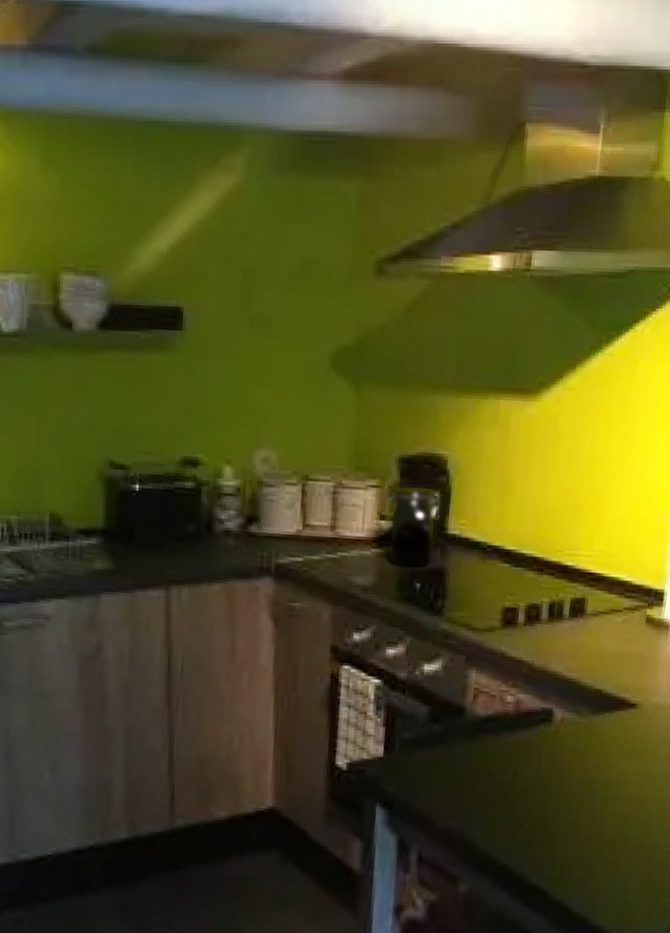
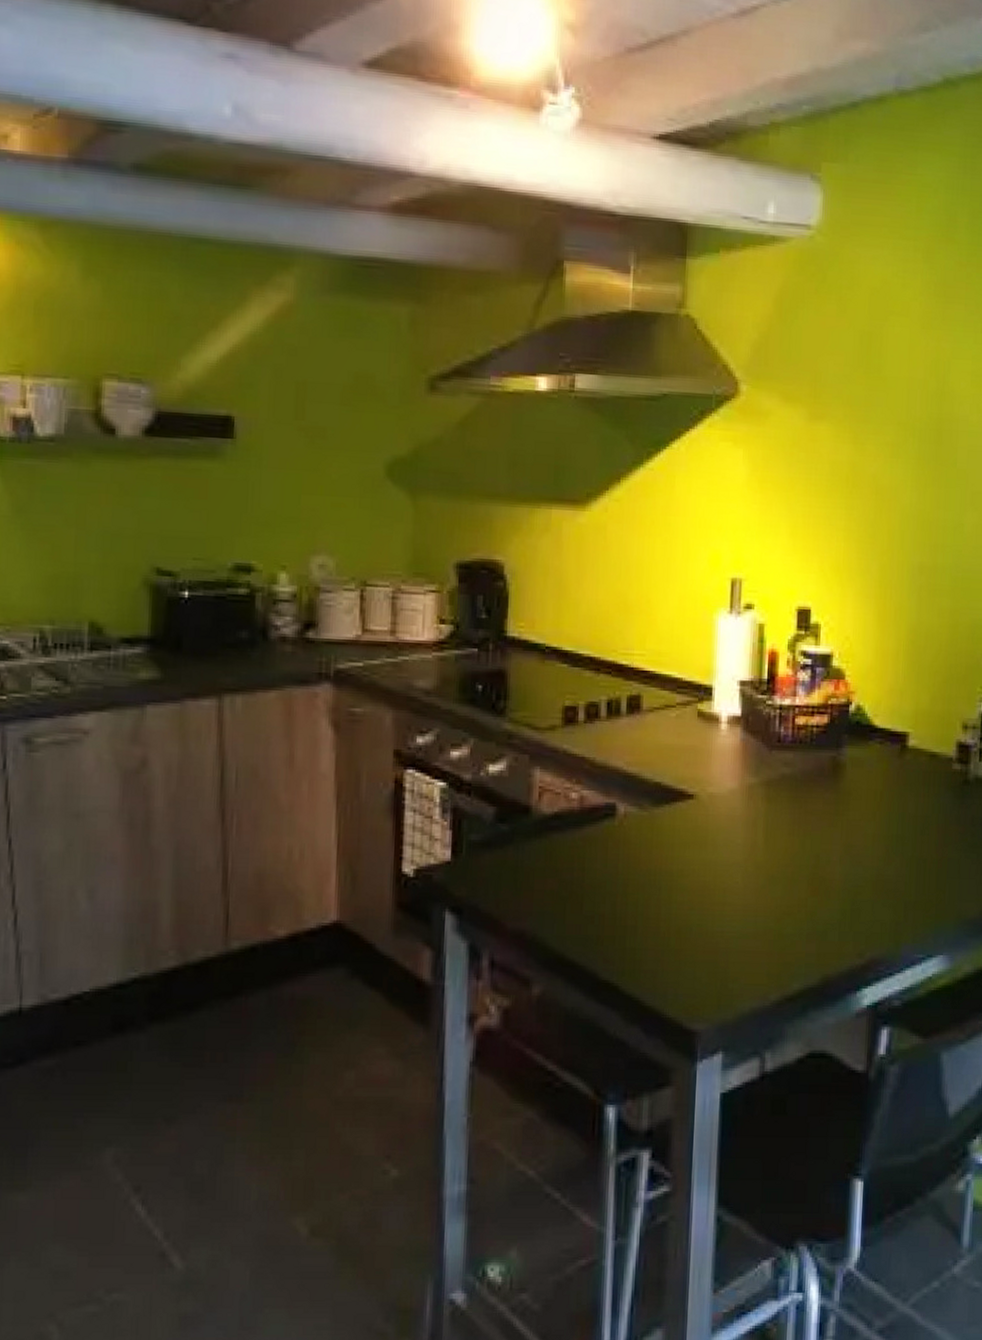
jar: present [388,485,442,569] -> none [447,590,501,671]

